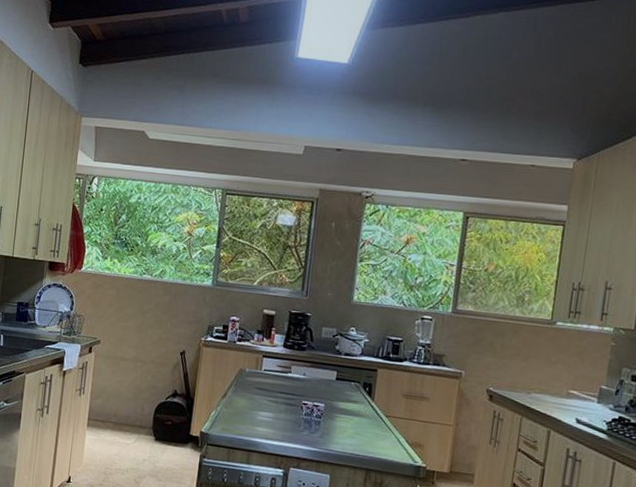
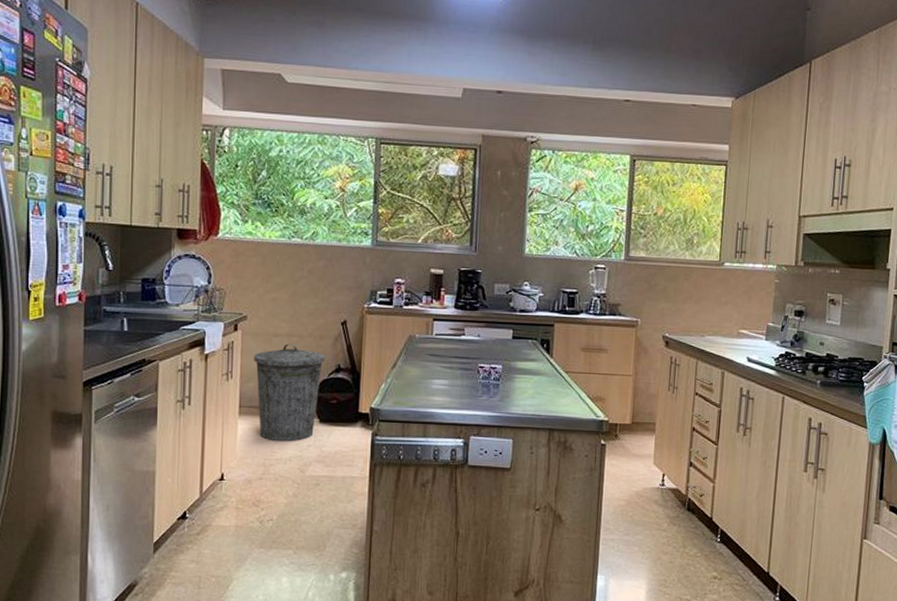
trash can: none [103,367,165,455] -> present [254,343,326,442]

